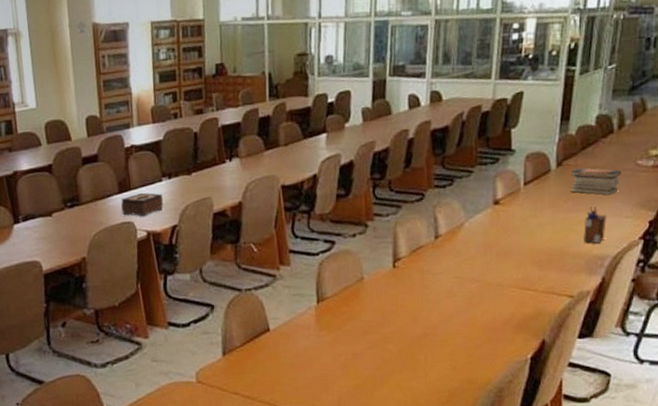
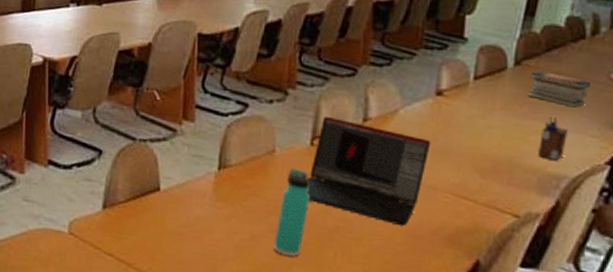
tissue box: present [121,192,163,217] -> none [20,15,67,41]
thermos bottle: none [373,290,399,366] -> present [273,168,311,256]
laptop: none [395,239,494,323] -> present [307,116,431,227]

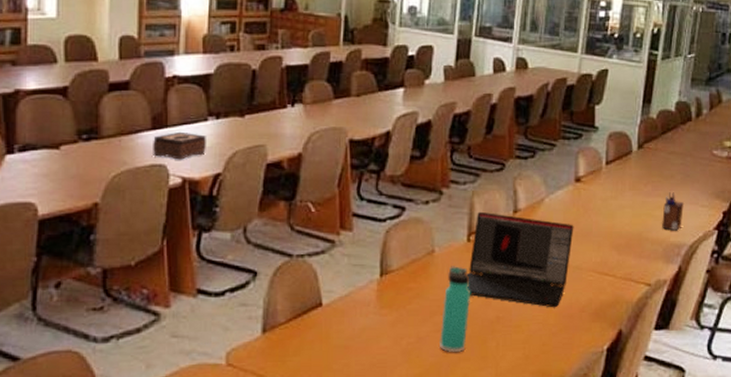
tissue box: none [20,15,67,41] -> present [153,131,206,160]
book stack: present [528,71,591,108] -> none [650,152,698,182]

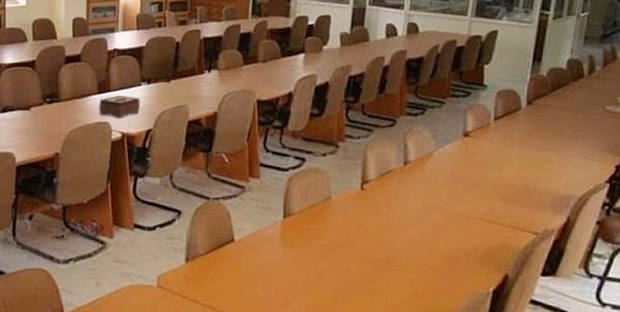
thermos bottle: present [440,266,471,352] -> none [335,211,364,286]
laptop: present [467,211,574,308] -> none [361,163,462,252]
desk organizer: present [662,192,684,231] -> none [551,146,574,183]

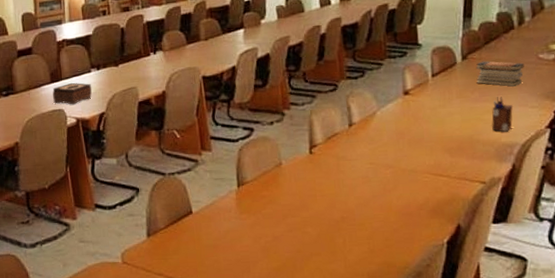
book stack: none [539,108,590,137] -> present [476,61,524,87]
desk organizer: none [551,146,574,183] -> present [491,96,513,132]

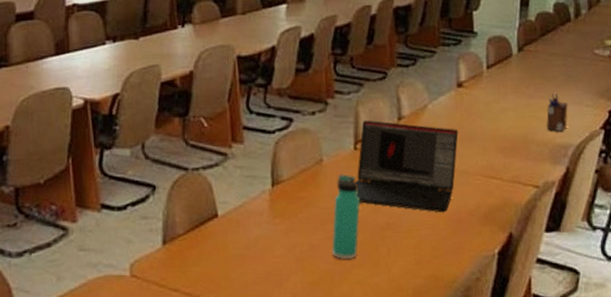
tissue box: present [52,82,92,105] -> none [57,55,105,83]
thermos bottle: none [292,175,317,248] -> present [332,174,360,259]
laptop: none [312,127,407,208] -> present [356,120,459,213]
book stack: present [476,61,524,87] -> none [532,54,580,83]

